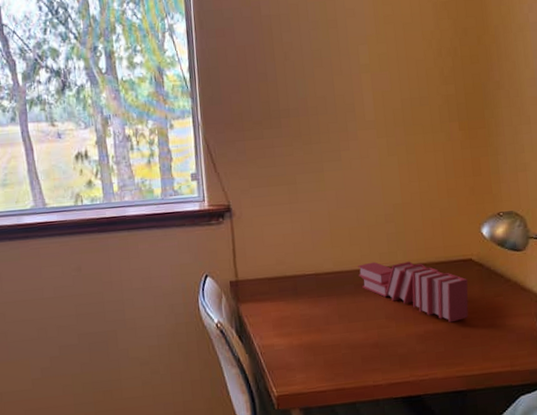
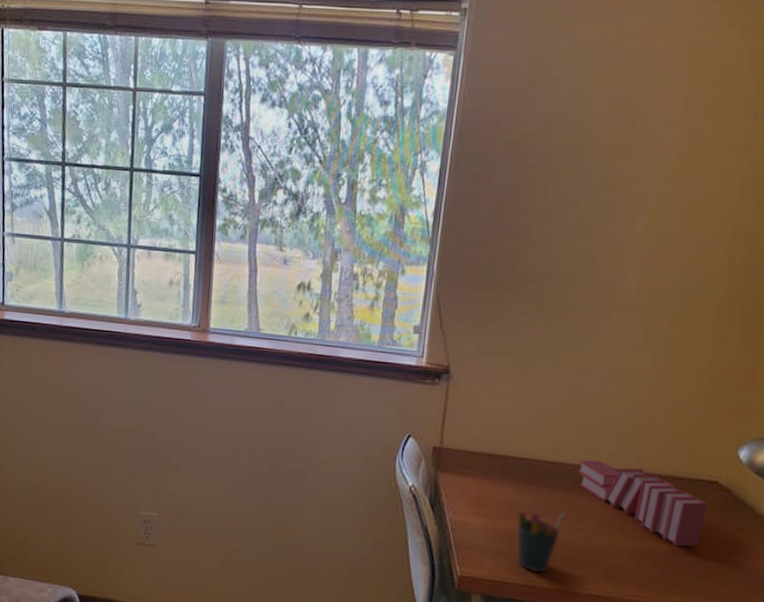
pen holder: none [315,314,356,377] -> present [516,510,565,574]

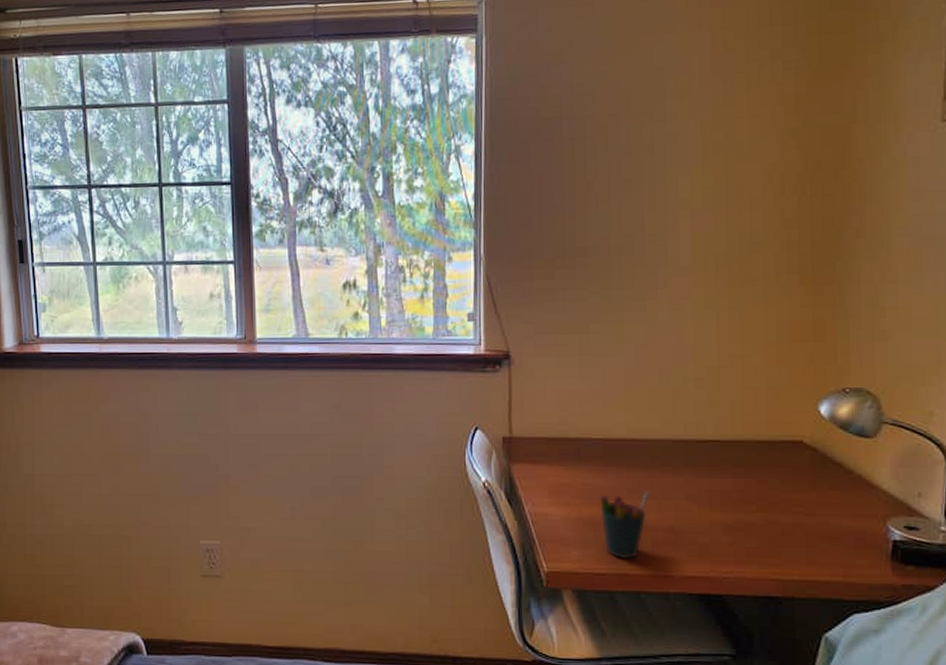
book: present [578,460,707,547] -> none [656,432,795,514]

